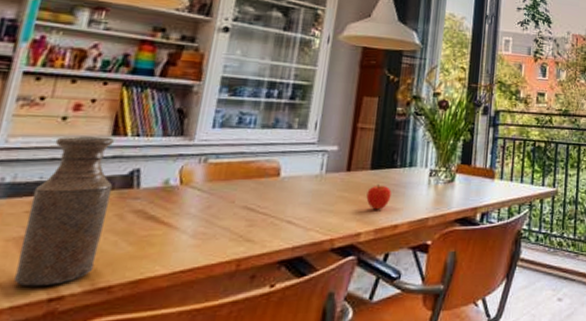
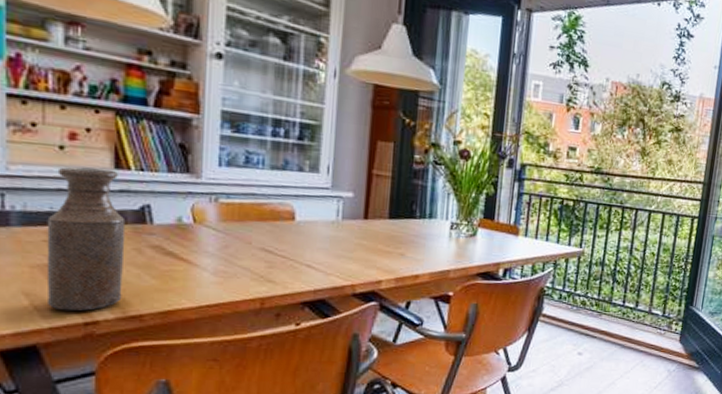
fruit: present [366,183,391,210] -> none [385,233,411,260]

